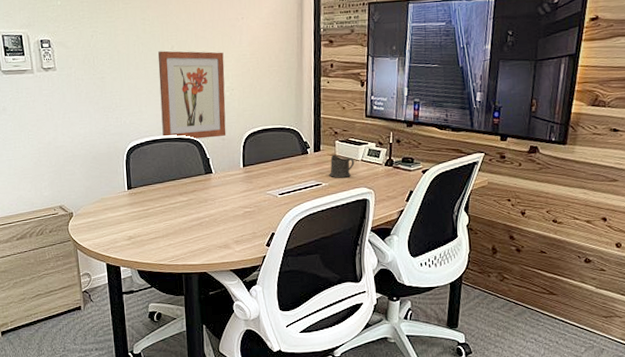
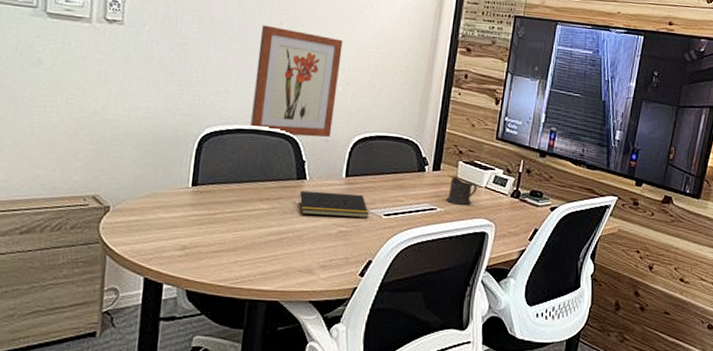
notepad: none [209,179,266,201] -> present [298,190,369,218]

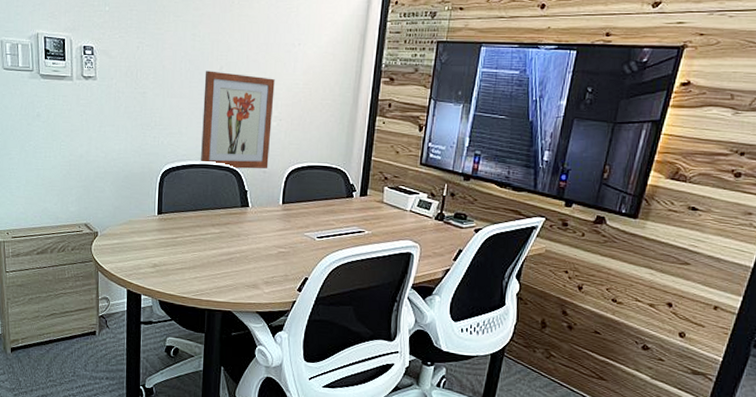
notepad: present [298,190,369,218] -> none [243,216,303,240]
cup: present [446,176,477,205] -> none [373,201,403,228]

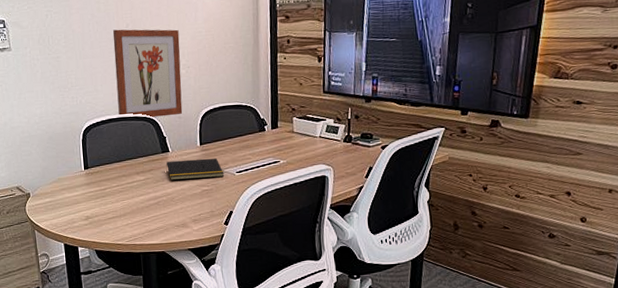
notepad: none [243,216,303,240] -> present [166,158,224,180]

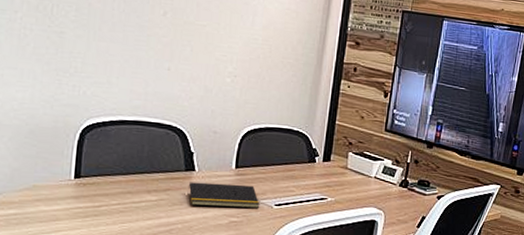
wall art: present [112,29,183,117] -> none [135,14,230,129]

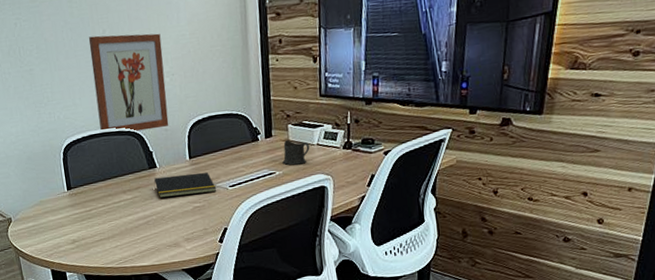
wall art: none [135,14,230,129] -> present [88,33,169,131]
cup: none [336,167,367,195] -> present [282,140,310,165]

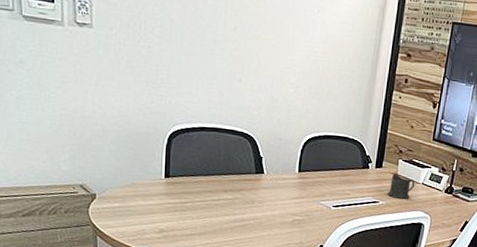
wall art: present [88,33,169,131] -> none [213,29,293,136]
notepad: present [154,172,216,198] -> none [258,183,319,208]

